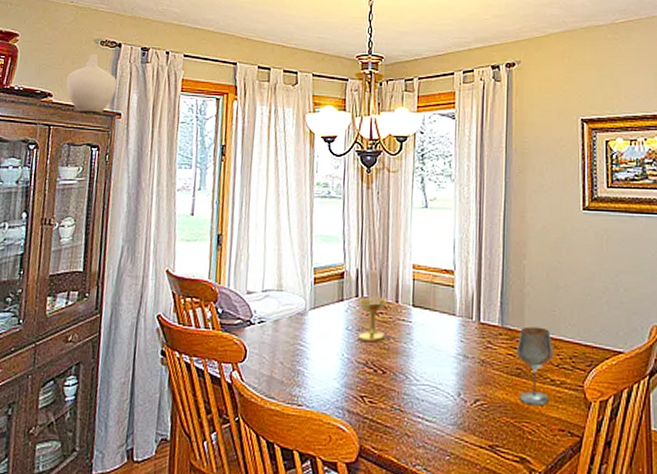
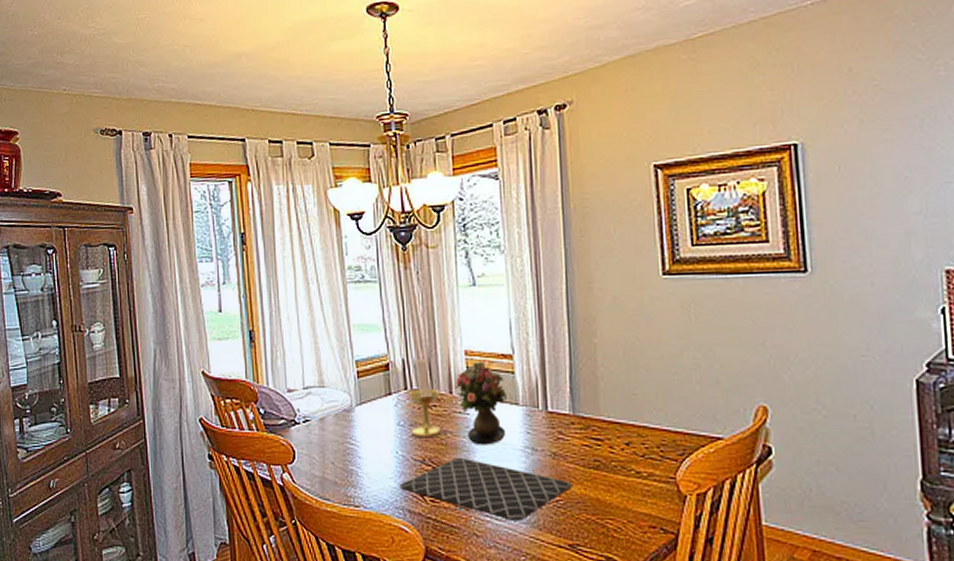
ceramic jug: present [66,54,117,114] -> none [73,145,124,212]
placemat: none [342,361,496,422] -> present [399,457,573,521]
bouquet: none [401,273,446,351] -> present [454,360,506,445]
wine glass: present [517,326,554,406] -> none [593,413,638,501]

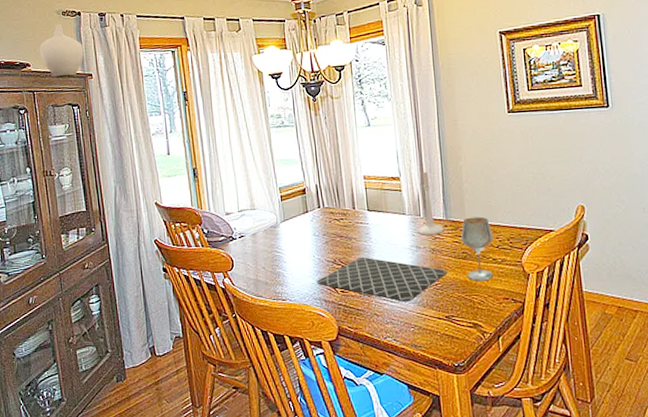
ceramic jug: none [73,145,124,212] -> present [39,24,84,78]
candlestick: present [408,349,442,438] -> none [321,176,348,244]
bouquet: present [454,360,506,445] -> none [356,182,397,247]
candlestick: none [533,348,570,434] -> present [417,171,444,235]
wine glass: none [593,413,638,501] -> present [461,216,494,282]

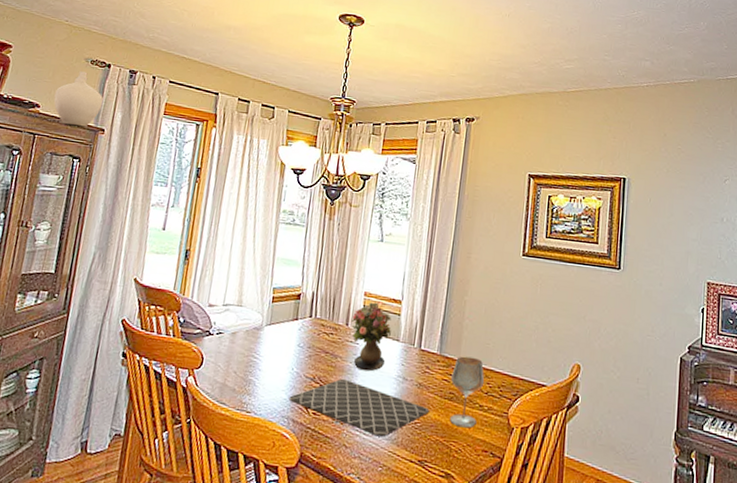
bouquet: none [356,182,397,247] -> present [351,301,392,372]
candlestick: present [417,171,444,235] -> none [407,299,436,369]

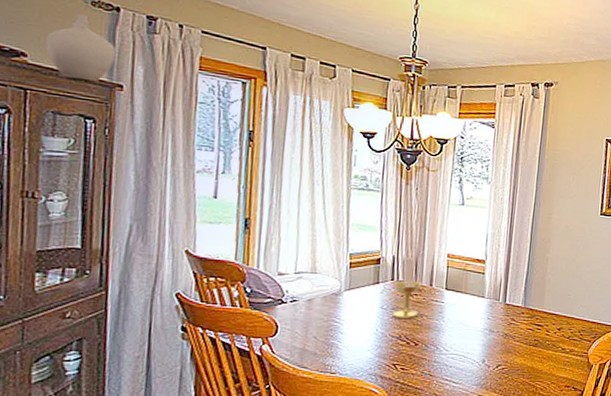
placemat: present [289,378,430,437] -> none [375,335,516,383]
candlestick: none [308,286,339,360] -> present [392,249,422,320]
bouquet: present [351,301,392,372] -> none [435,262,476,327]
wine glass: present [449,356,485,428] -> none [534,307,567,369]

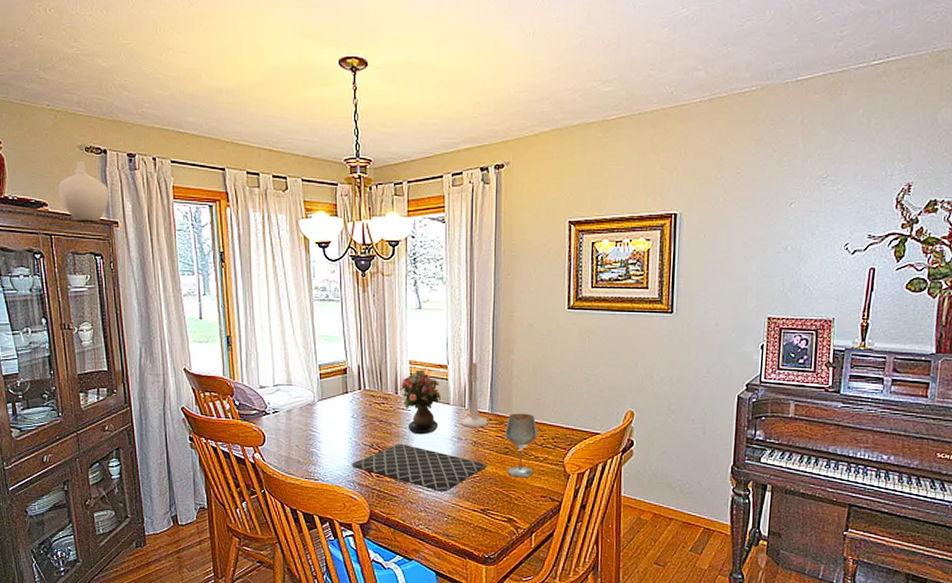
placemat: none [375,335,516,383] -> present [351,443,487,492]
candlestick: present [392,249,422,320] -> none [362,358,388,428]
bouquet: none [435,262,476,327] -> present [400,368,441,435]
candlestick: none [493,258,520,320] -> present [460,361,488,428]
wine glass: none [534,307,567,369] -> present [505,413,538,478]

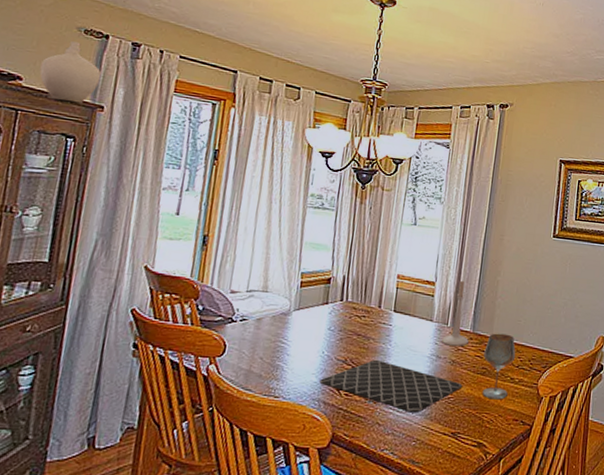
bouquet: present [400,368,441,435] -> none [383,283,425,352]

